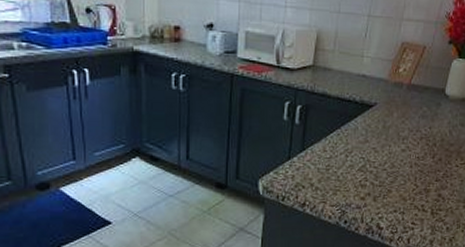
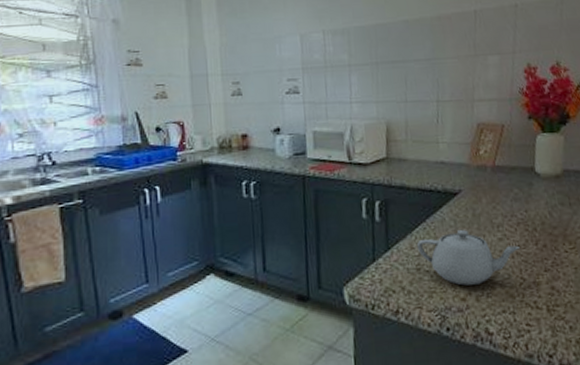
teapot: none [330,138,419,187] -> present [417,229,520,286]

